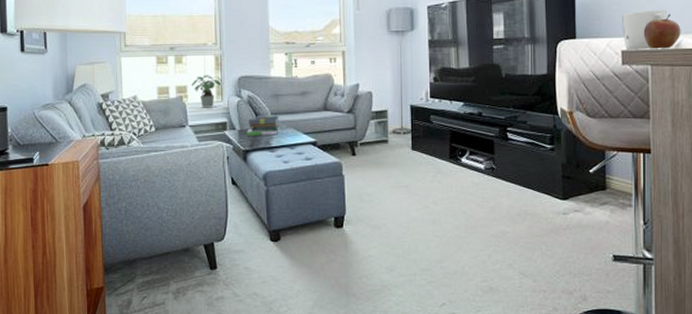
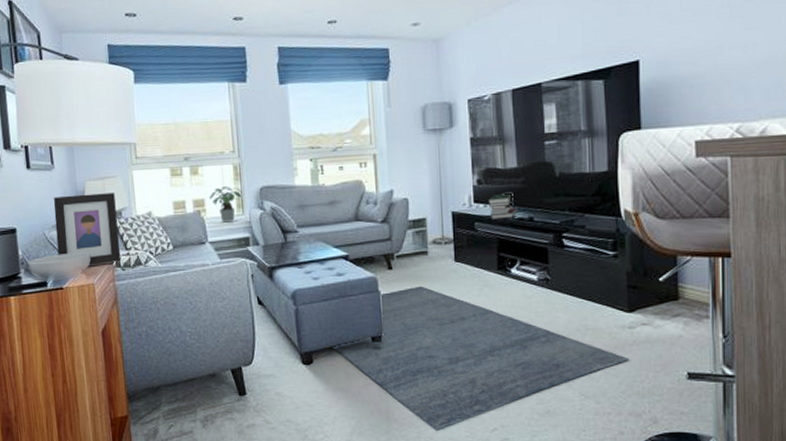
bowl: none [15,132,77,157] -> present [27,252,92,281]
picture frame: none [44,77,106,144] -> present [53,193,121,265]
books: present [246,114,280,136] -> none [271,227,308,251]
rug: none [298,171,562,305] -> present [332,286,629,431]
books: none [442,89,469,113] -> present [487,192,518,219]
mug: present [622,9,668,50] -> none [695,91,751,140]
fruit: present [643,13,681,49] -> none [721,95,767,138]

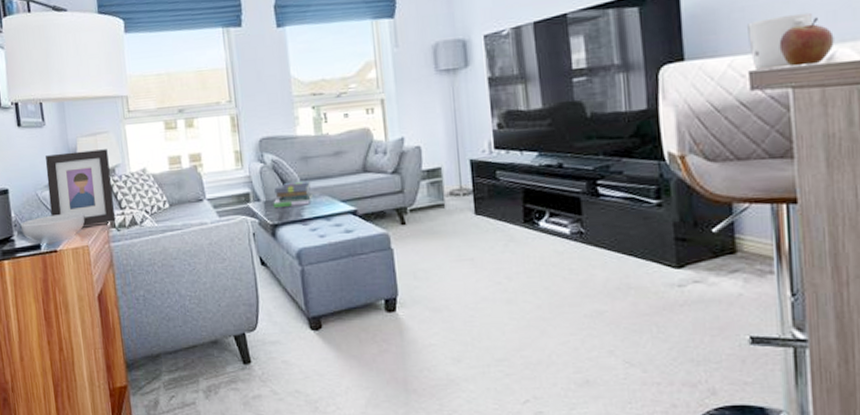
potted plant: present [210,186,245,223] -> none [206,139,244,178]
books: none [271,227,308,251] -> present [273,180,313,207]
rug: present [332,286,629,431] -> none [342,242,679,403]
books: present [487,192,518,219] -> none [510,136,545,167]
mug: none [695,91,751,140] -> present [748,12,814,70]
fruit: none [721,95,767,138] -> present [779,16,834,67]

